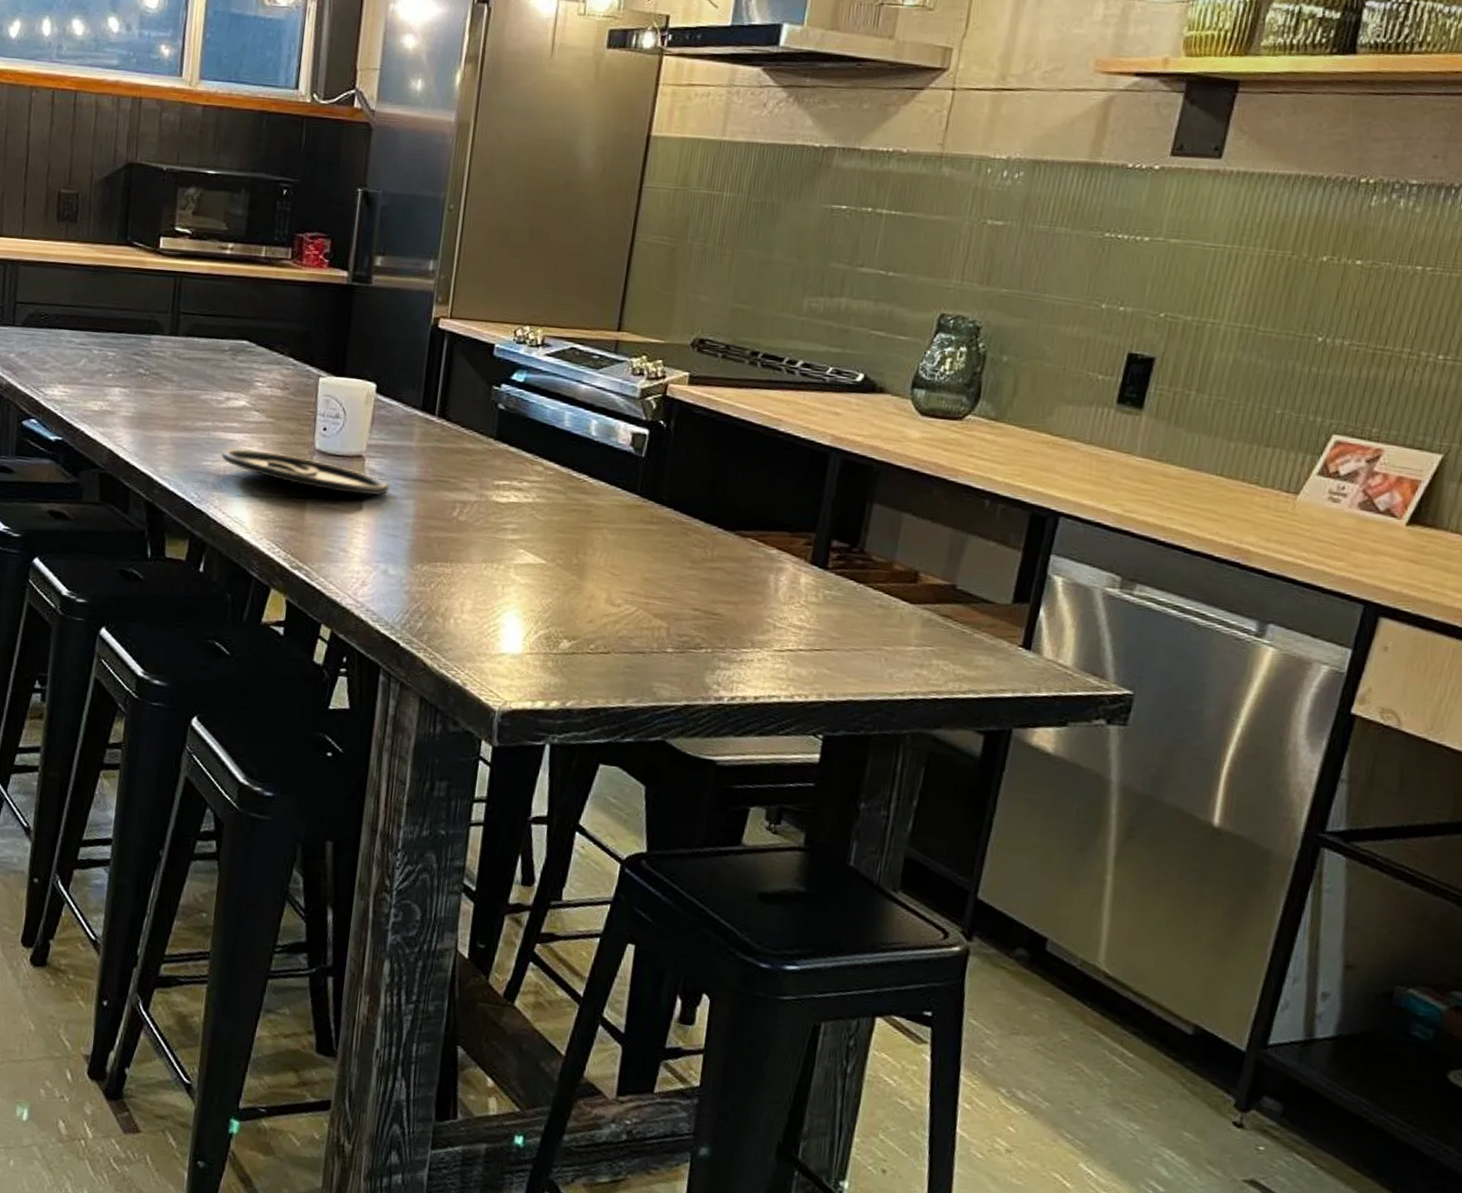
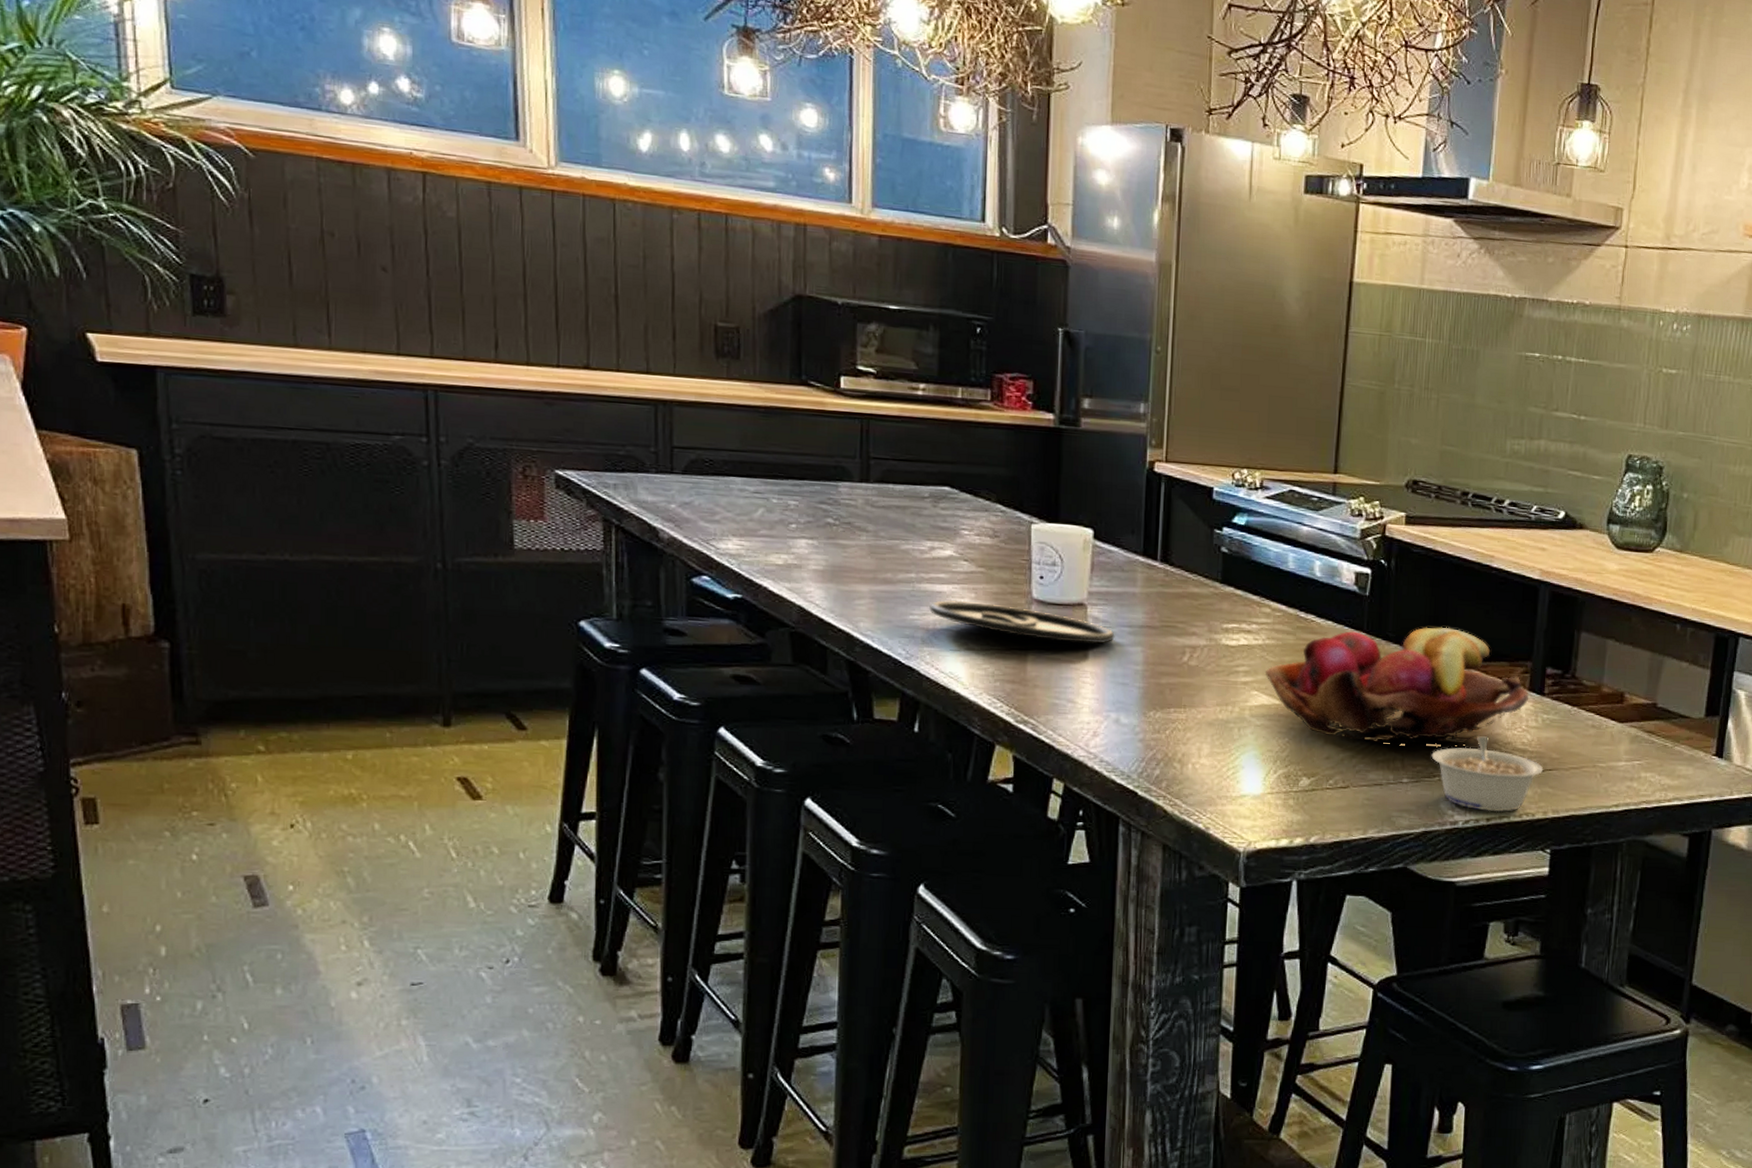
fruit basket: none [533,491,810,619] -> present [1266,626,1528,748]
legume: none [699,608,821,691] -> present [1431,735,1544,813]

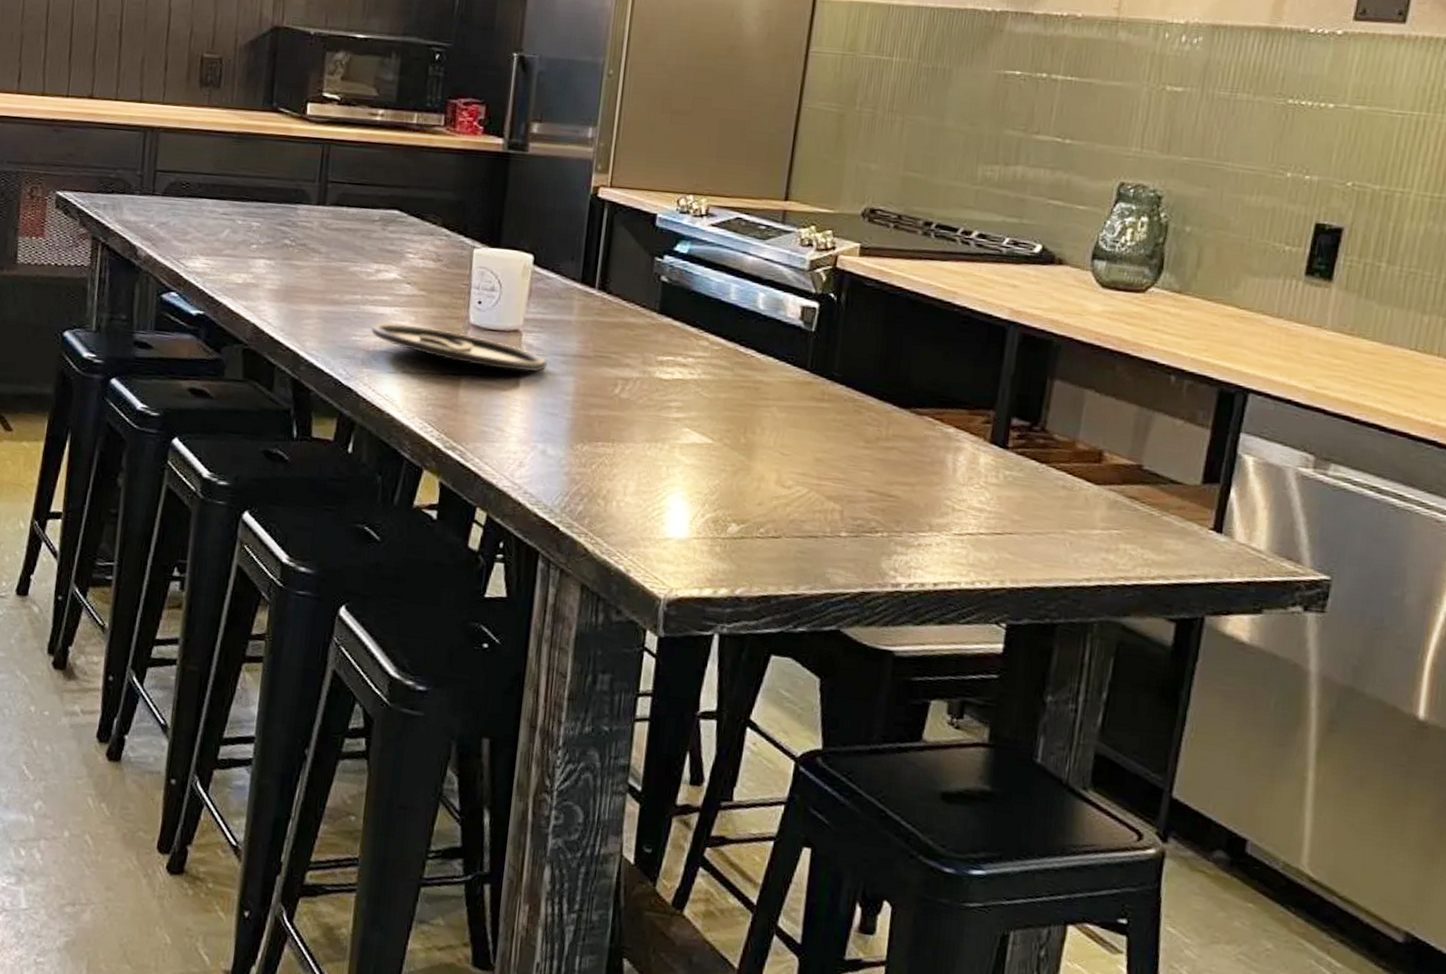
fruit basket: present [1266,626,1528,748] -> none [699,367,989,502]
legume: present [1431,735,1544,813] -> none [874,489,1003,578]

